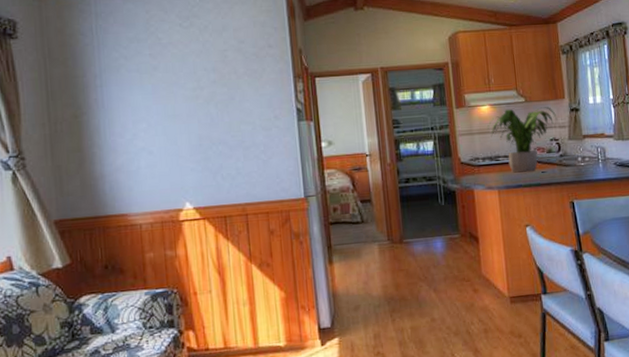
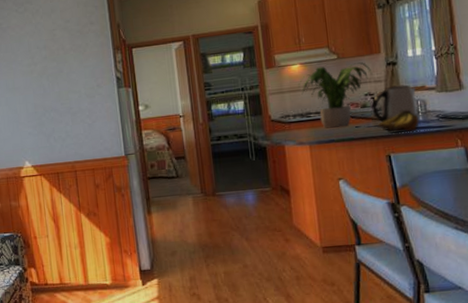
kettle: none [556,131,599,177] -> present [371,84,419,131]
fruit: none [562,156,600,179] -> present [377,109,419,133]

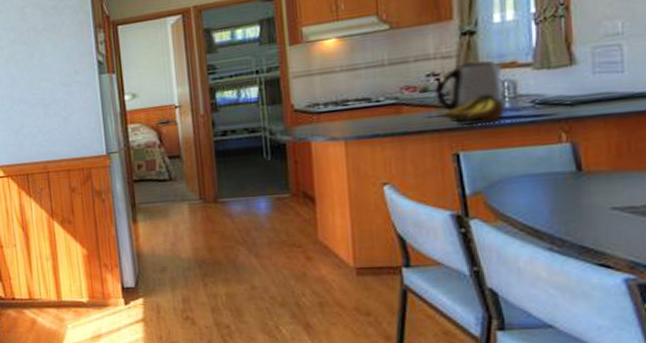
potted plant: present [298,62,373,129] -> none [333,32,440,121]

